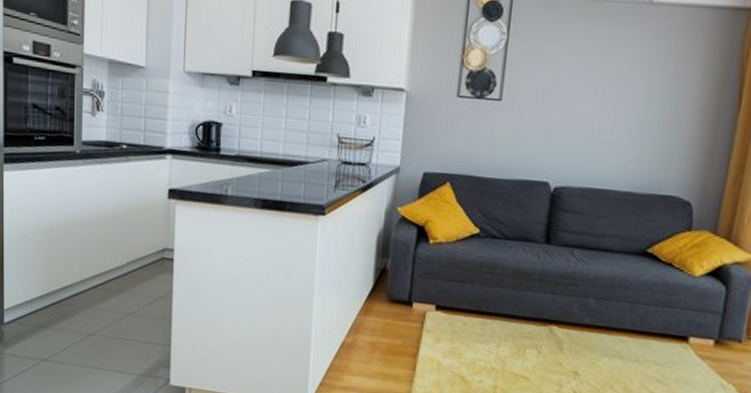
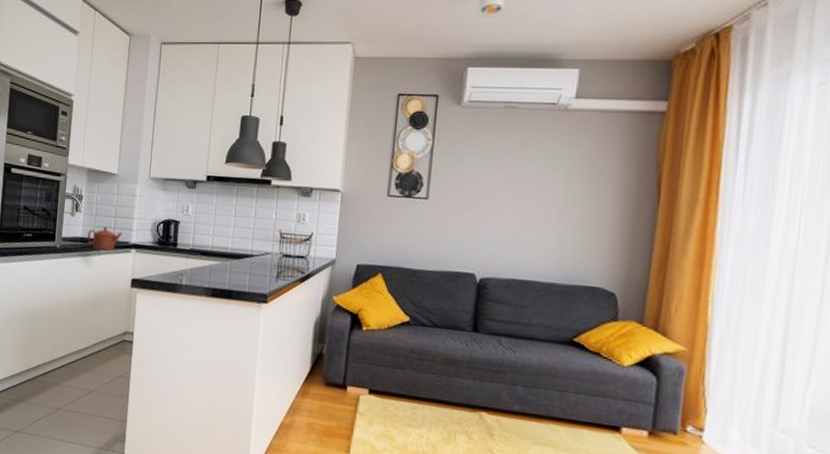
teapot: none [113,128,155,157] -> present [87,226,122,251]

